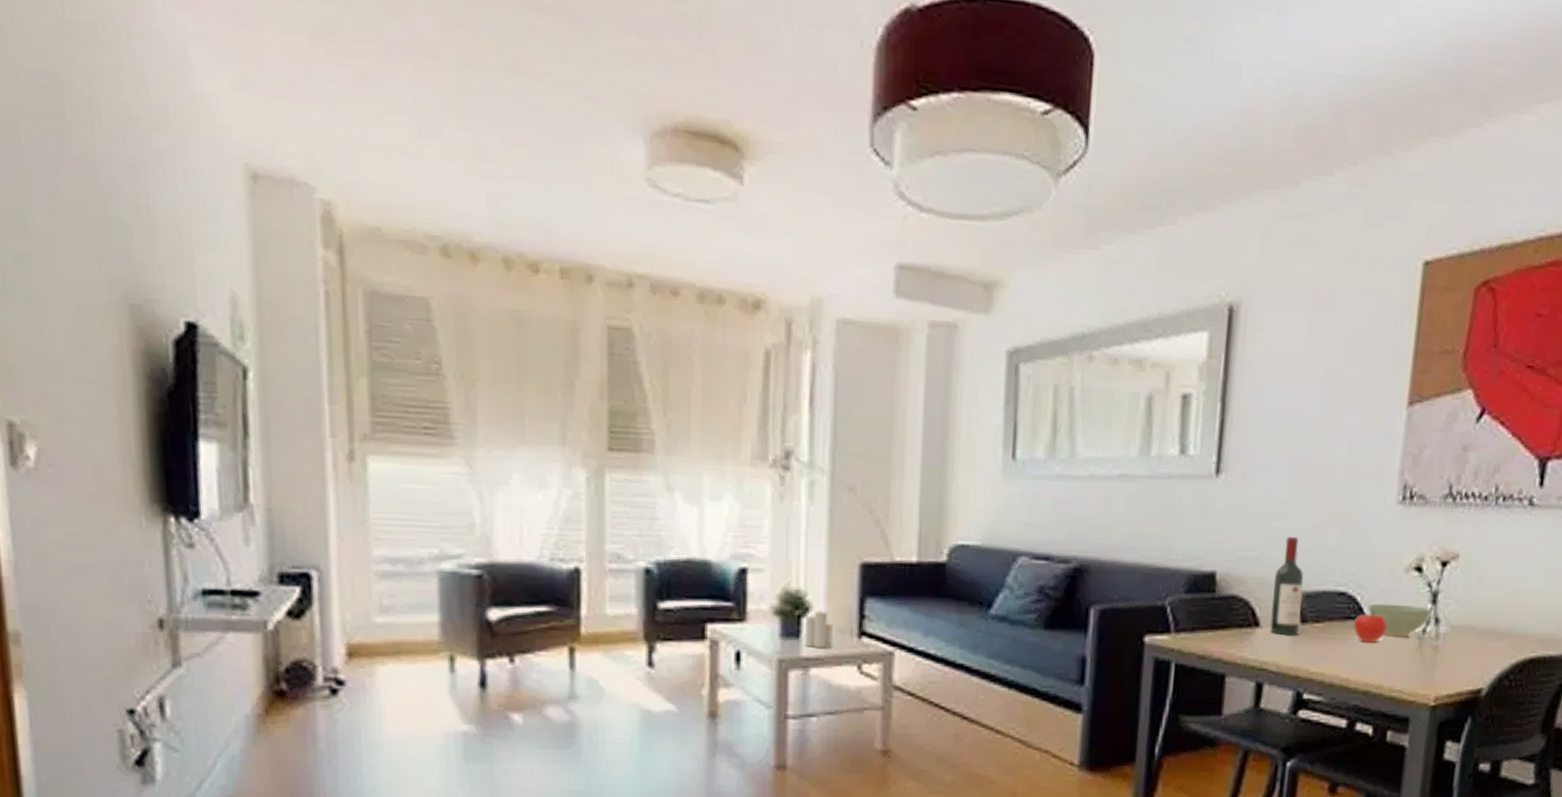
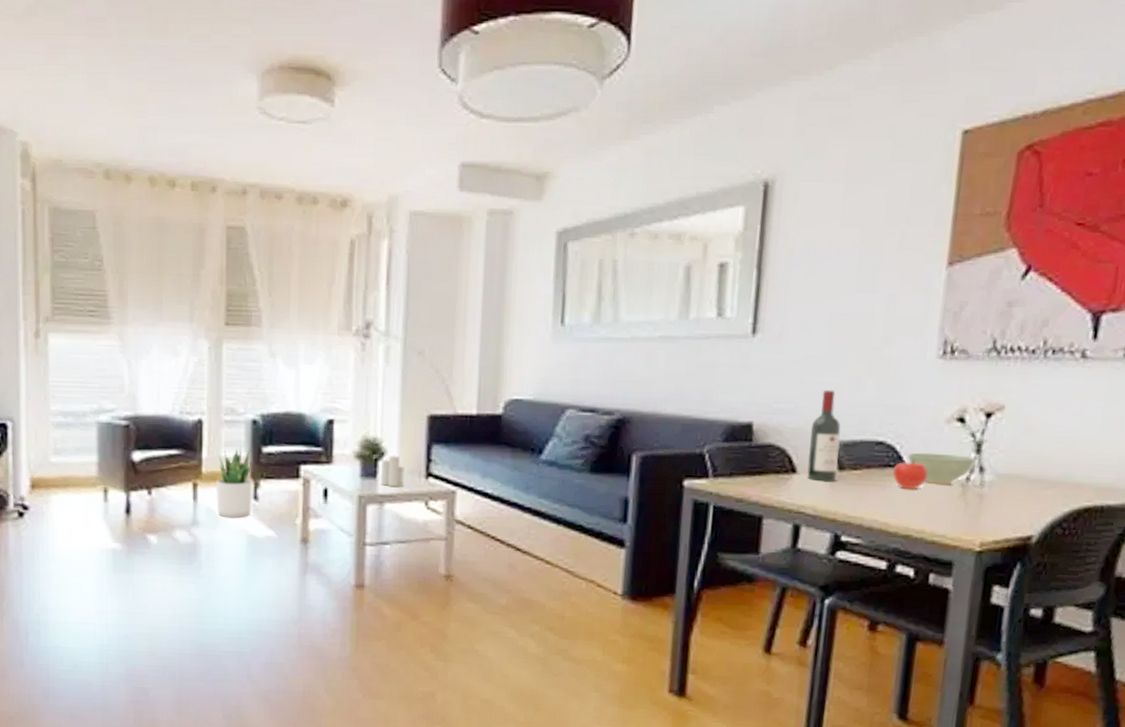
planter: none [600,601,647,690] -> present [216,446,254,518]

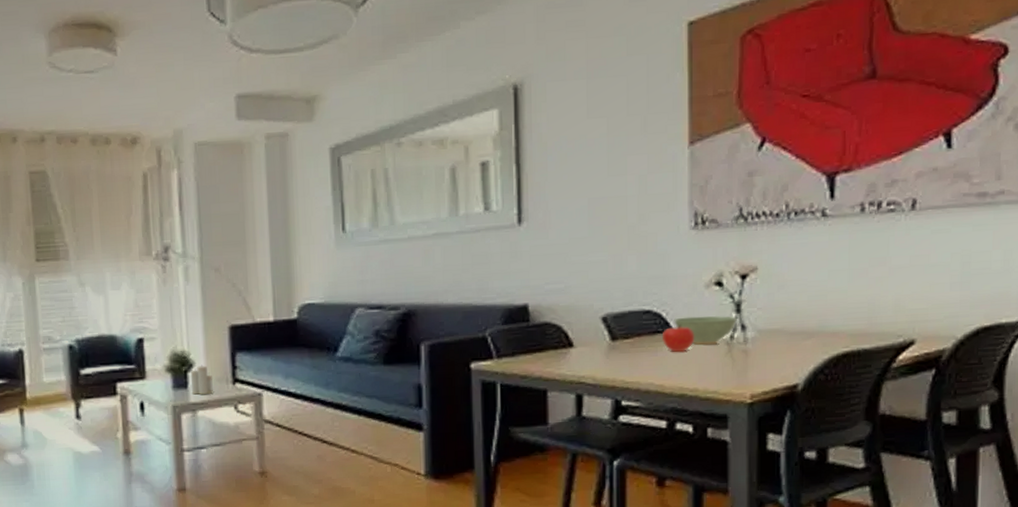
planter: present [216,446,254,518] -> none [40,370,75,438]
wine bottle: present [807,389,841,483] -> none [582,267,611,354]

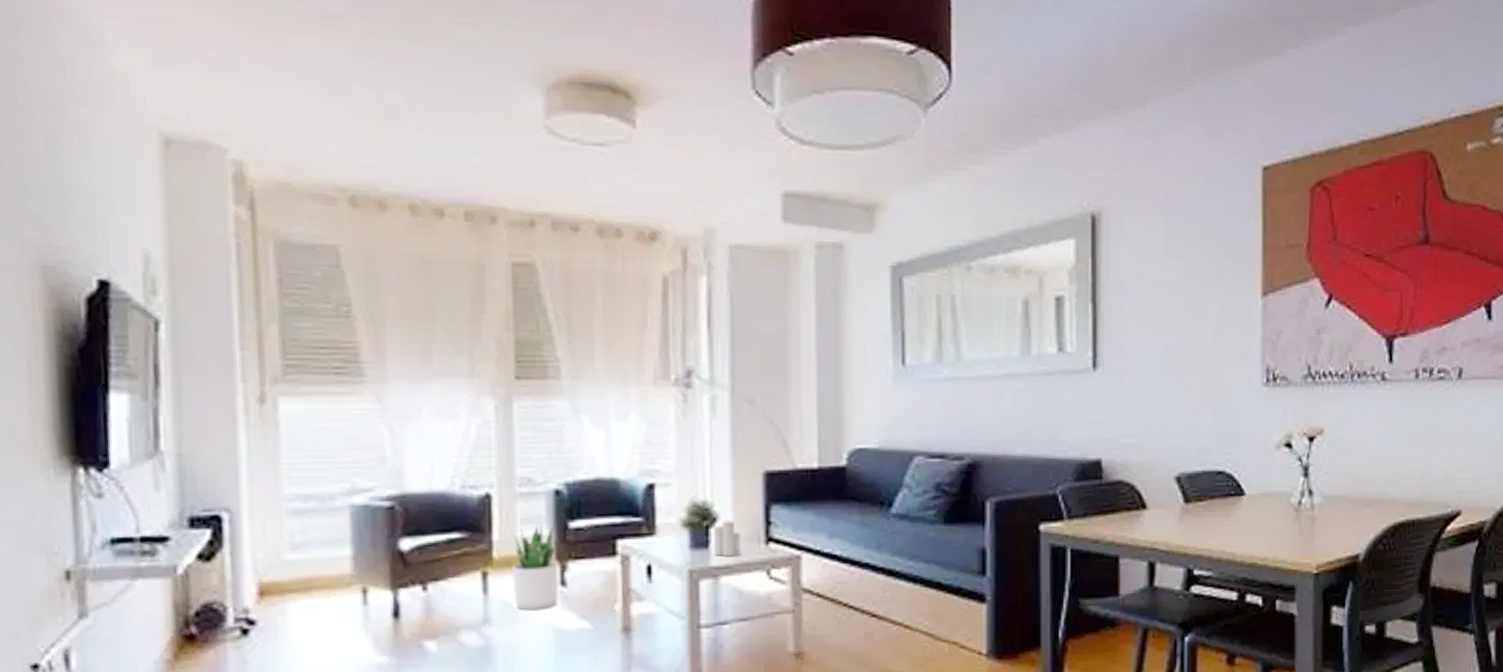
planter: none [40,370,75,438] -> present [513,522,559,611]
fruit: present [661,324,695,353] -> none [1233,487,1265,518]
bowl: present [674,315,737,346] -> none [1245,479,1305,511]

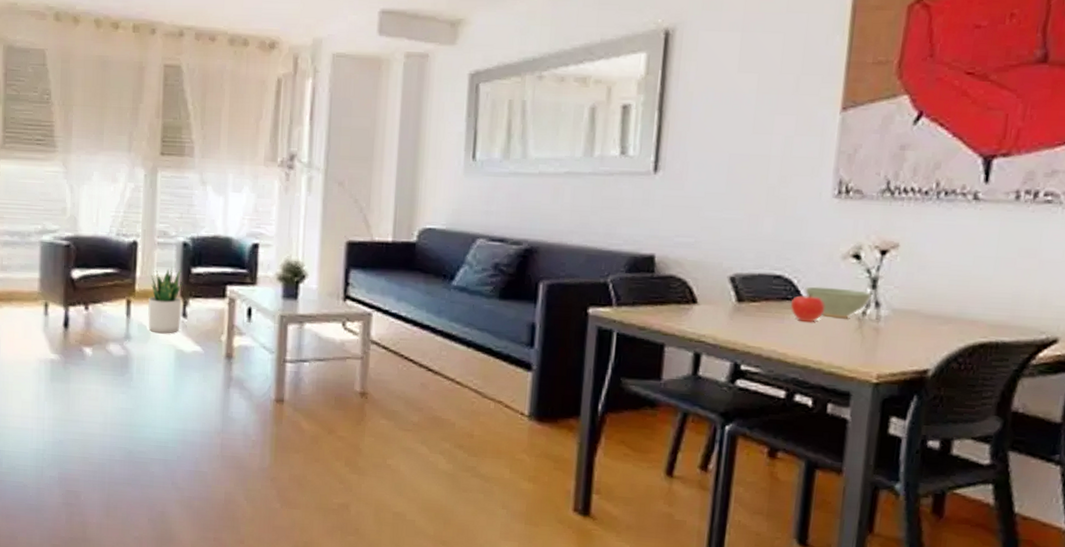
candle: present [714,519,742,557] -> none [302,277,324,308]
fruit: none [1233,487,1265,518] -> present [790,293,825,323]
bowl: none [1245,479,1305,511] -> present [805,286,872,319]

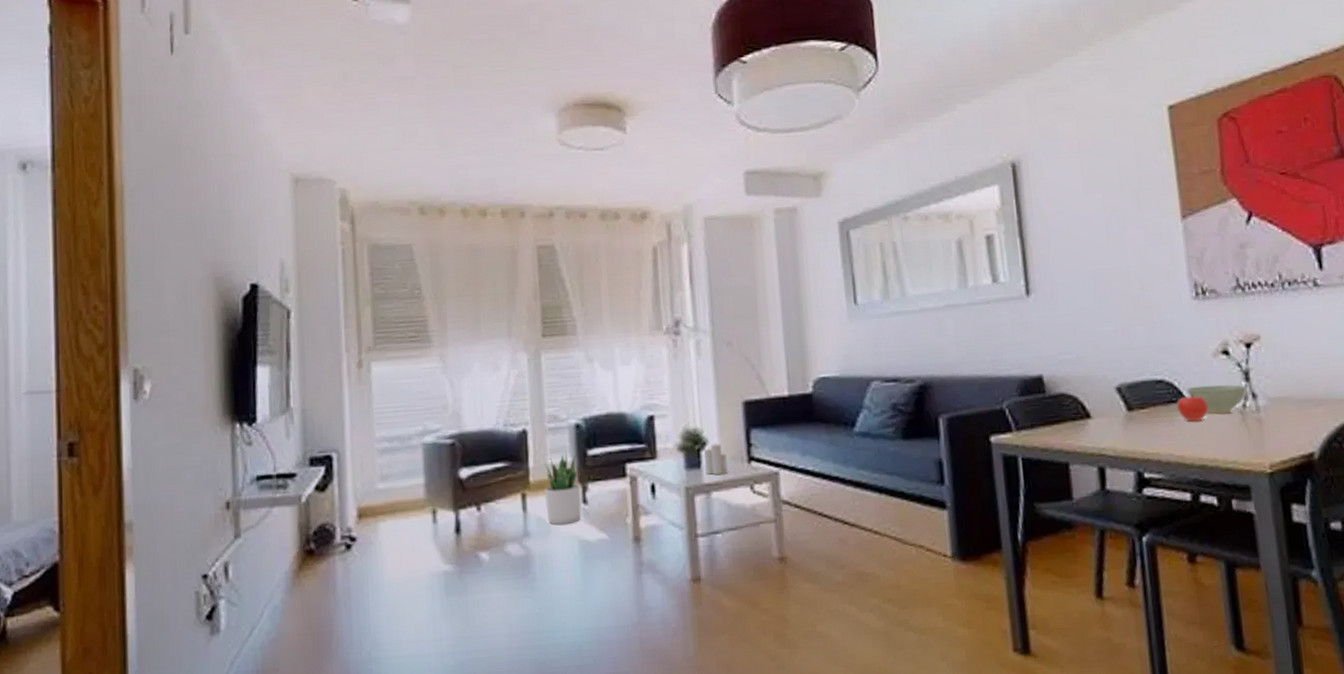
candle: none [302,277,324,308] -> present [704,443,729,475]

